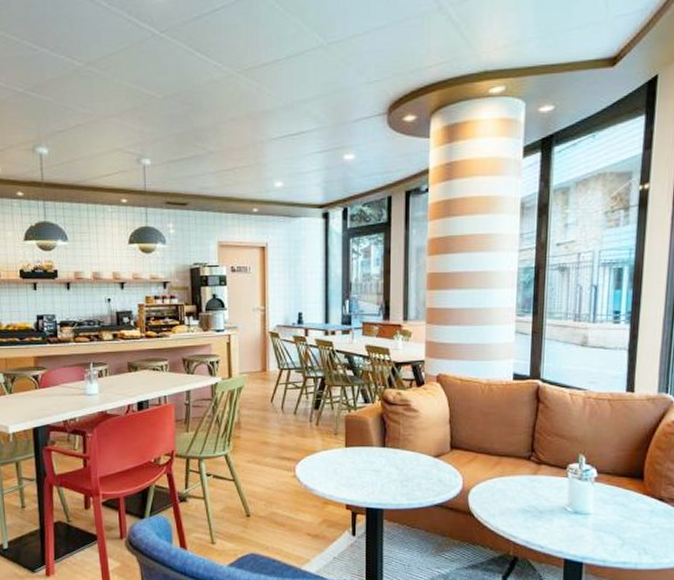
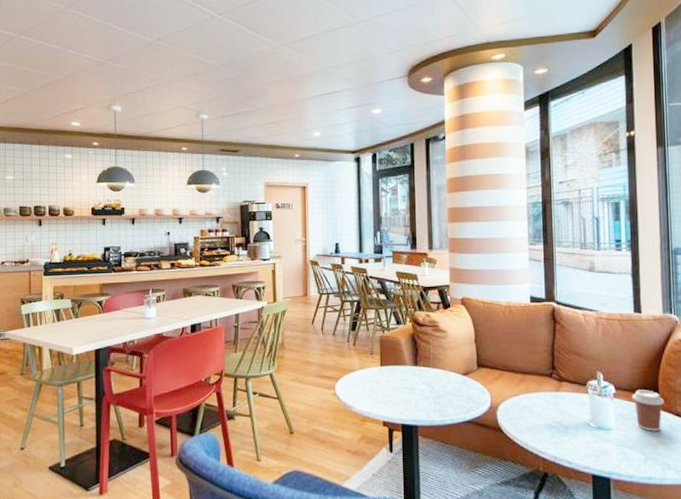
coffee cup: none [614,474,648,516] -> present [631,390,664,431]

